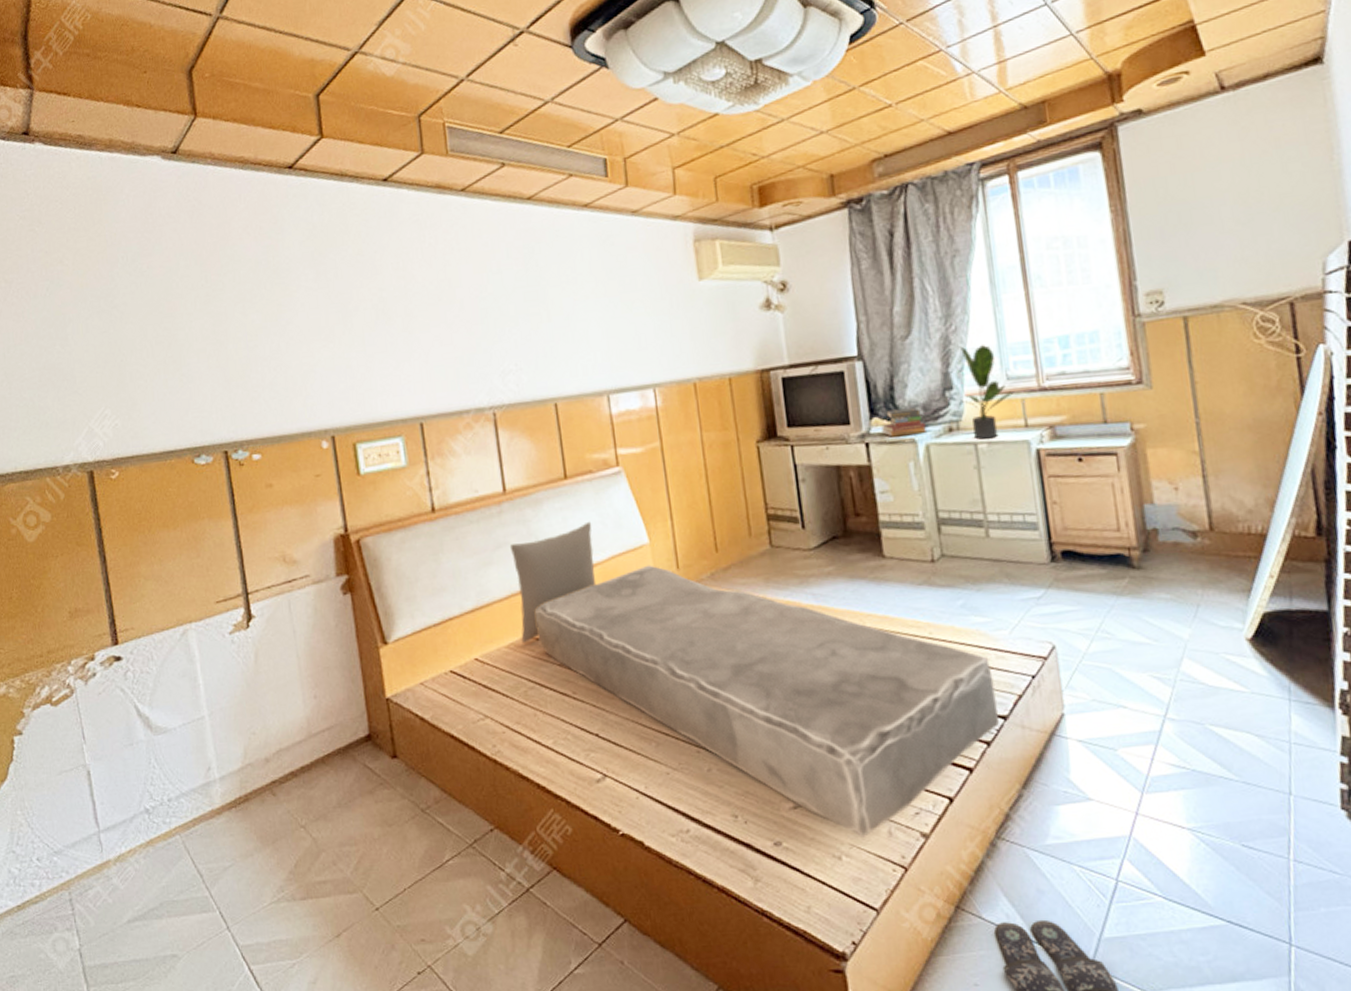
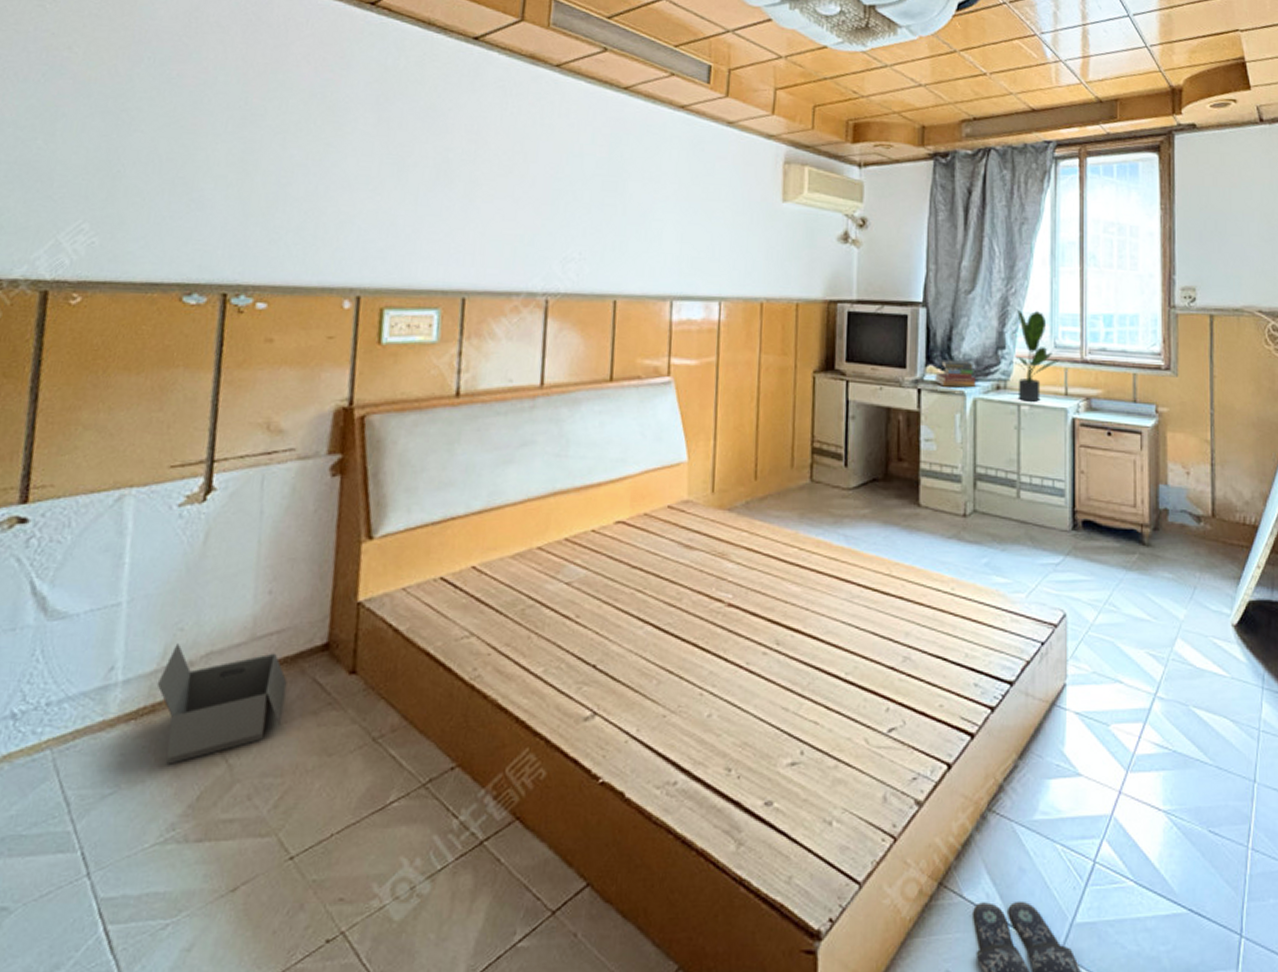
cardboard box: none [245,745,346,841] -> present [156,644,287,765]
pillow: present [509,521,597,643] -> none [529,430,631,555]
stone slab: present [535,565,1000,838] -> none [548,485,1006,802]

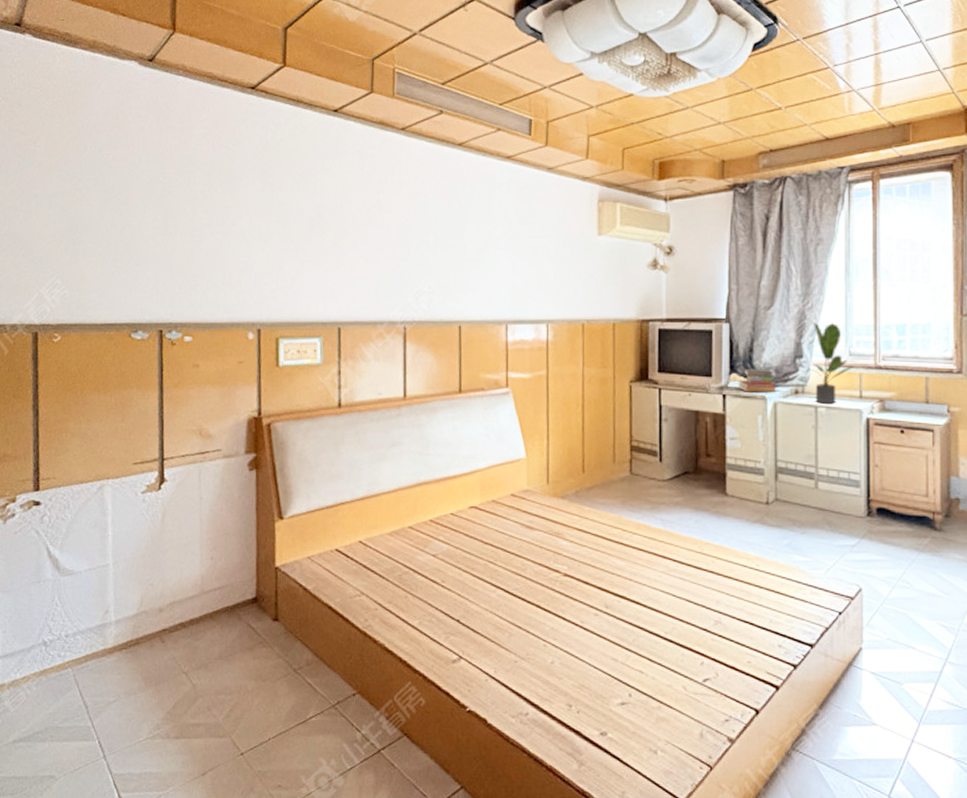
cardboard box: present [156,644,287,765] -> none [138,595,229,682]

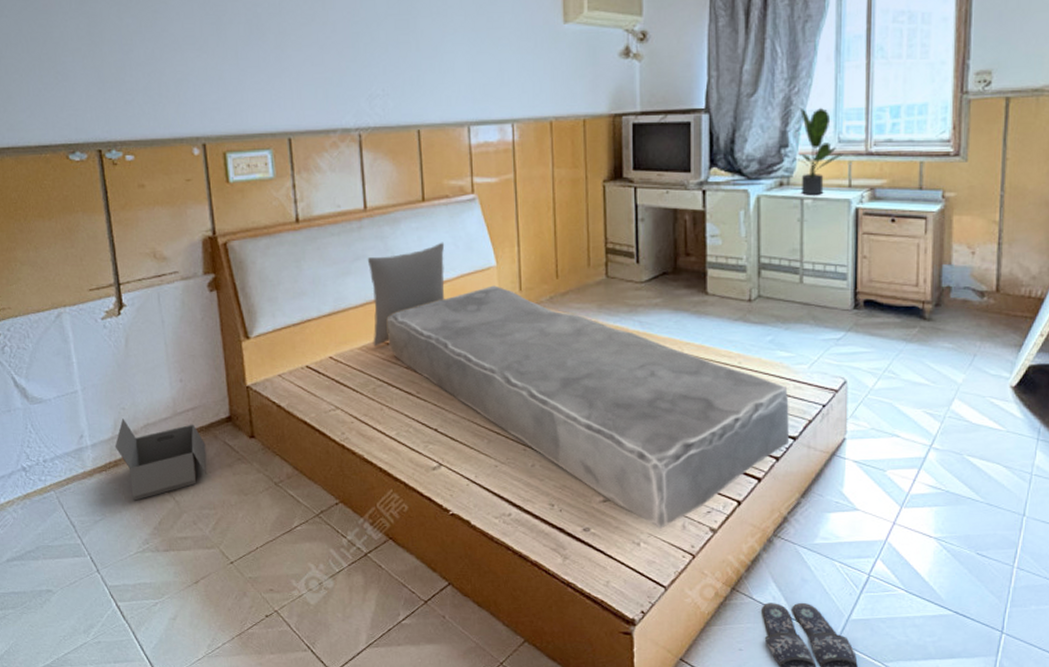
cardboard box: none [138,595,229,682] -> present [114,419,207,501]
pillow: none [402,432,478,533] -> present [367,242,445,346]
stone slab: none [417,477,807,736] -> present [388,285,790,529]
books: present [738,369,776,393] -> none [719,161,759,187]

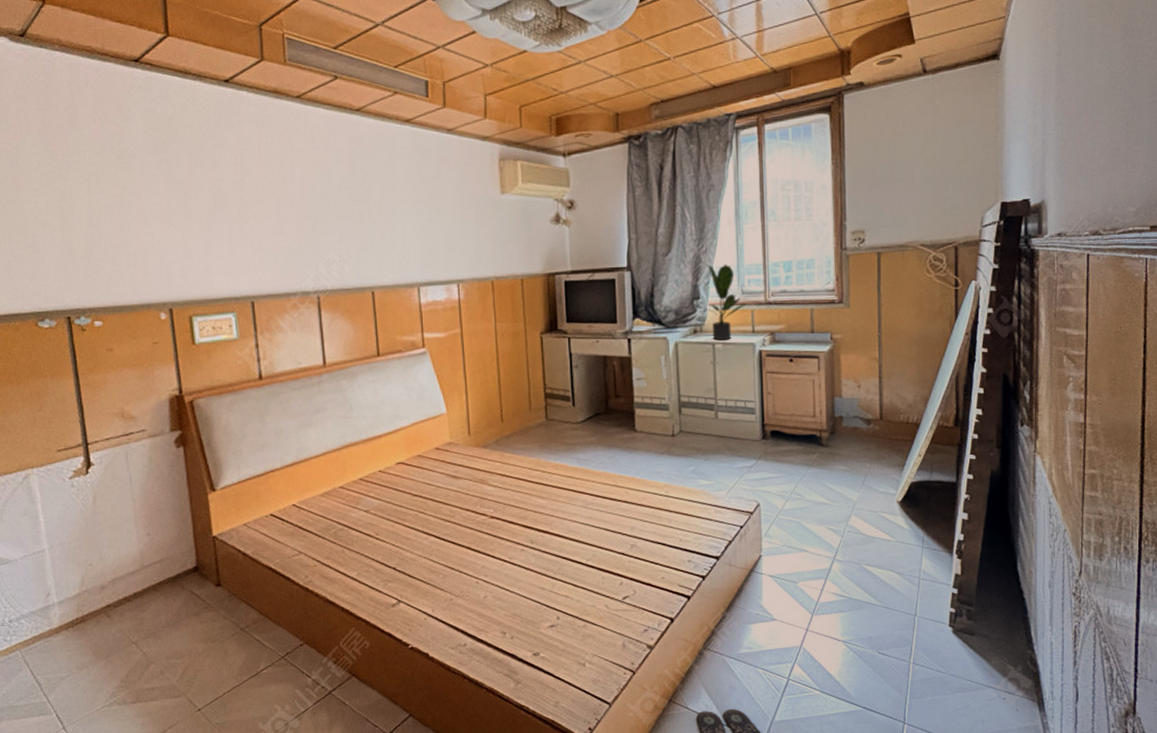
cardboard box: present [114,419,207,501] -> none [82,574,174,655]
pillow: present [367,242,445,346] -> none [327,393,400,493]
stone slab: present [388,285,790,529] -> none [347,431,714,649]

